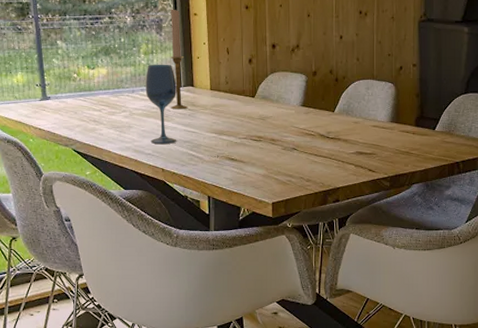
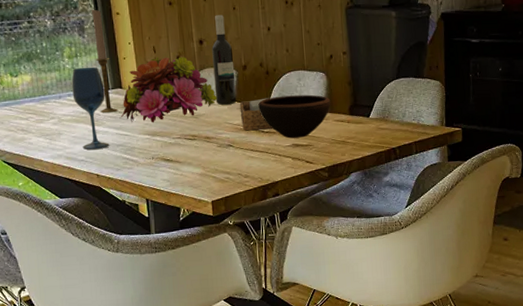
flower bouquet: none [190,58,286,122] -> present [120,56,218,123]
wine bottle: none [284,21,305,109] -> present [212,15,237,105]
napkin holder: none [307,104,338,136] -> present [239,98,273,131]
bowl: none [325,103,397,146] -> present [258,94,331,139]

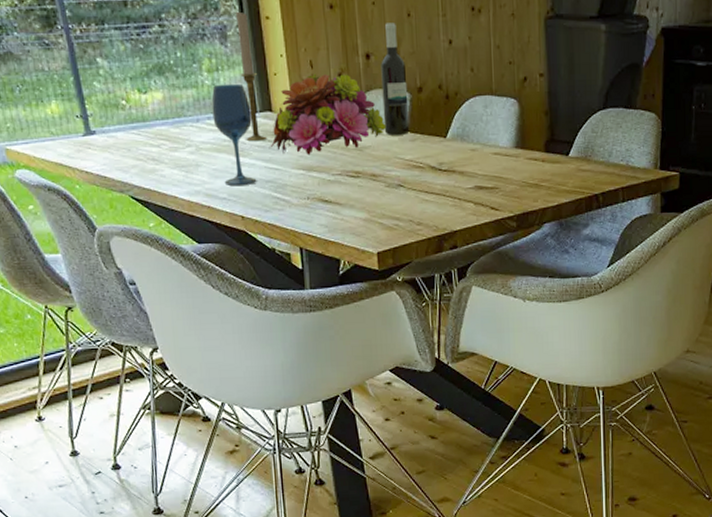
napkin holder: present [239,98,273,131] -> none [413,128,453,168]
bowl: present [258,94,331,139] -> none [435,125,523,179]

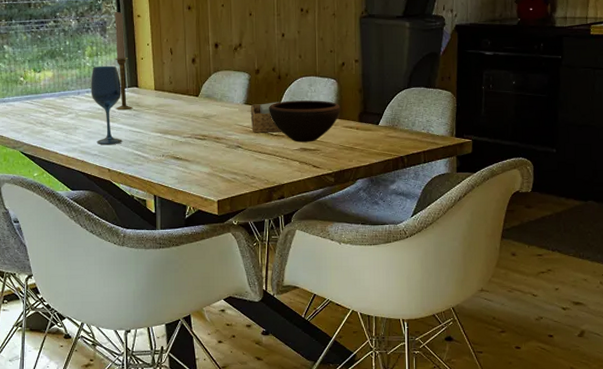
flower bouquet: present [270,73,387,155] -> none [135,58,229,122]
wine bottle: present [380,23,410,135] -> none [226,20,248,107]
napkin holder: none [413,128,453,168] -> present [250,102,282,133]
bowl: none [435,125,523,179] -> present [269,100,341,142]

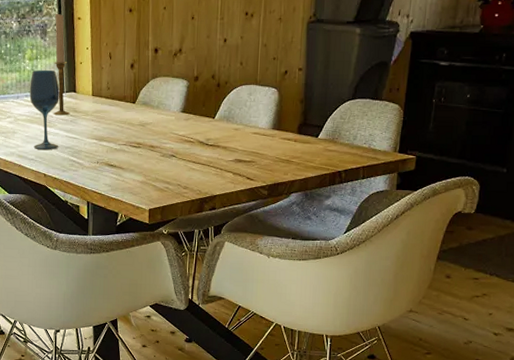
napkin holder: present [250,102,282,133] -> none [186,111,218,143]
bowl: present [269,100,341,142] -> none [205,110,280,154]

